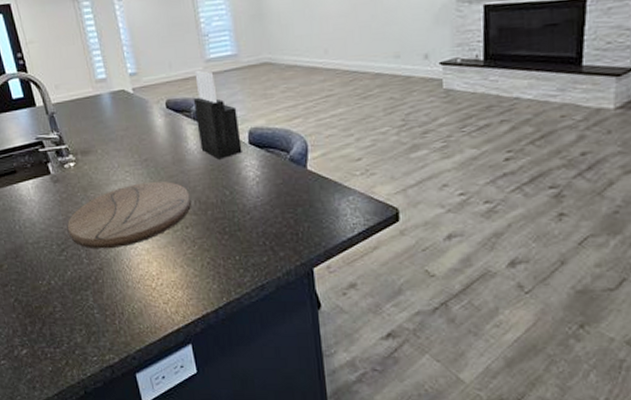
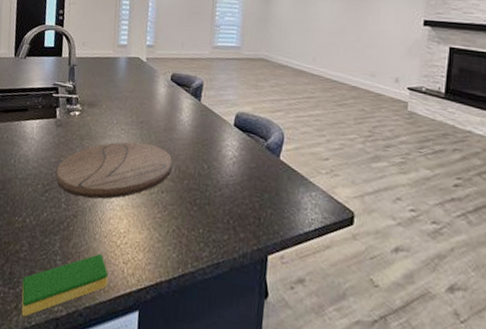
dish sponge: none [66,299,153,370] -> present [21,253,109,317]
knife block: present [193,71,242,160] -> none [191,54,230,135]

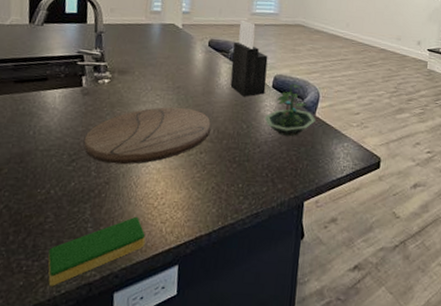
knife block: none [191,54,230,135] -> present [230,20,268,97]
terrarium: none [226,122,281,181] -> present [265,83,317,137]

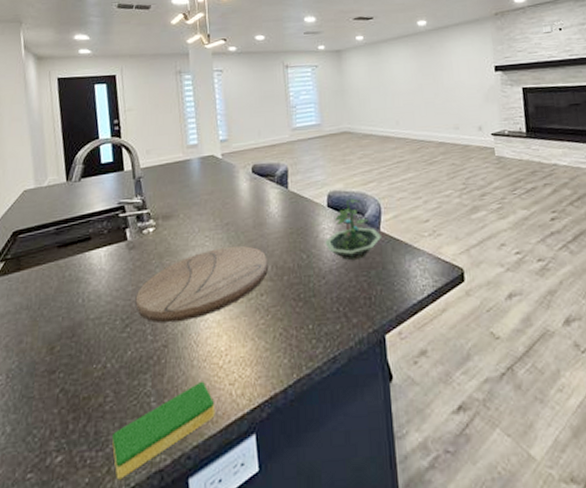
knife block: present [230,20,268,97] -> none [278,138,321,223]

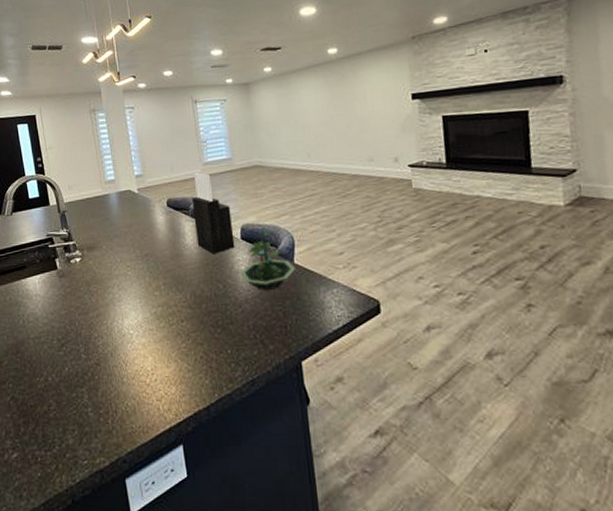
dish sponge: present [112,381,215,480] -> none [58,396,146,476]
cutting board: present [135,246,268,324] -> none [68,276,187,344]
knife block: none [278,138,321,223] -> present [191,173,235,255]

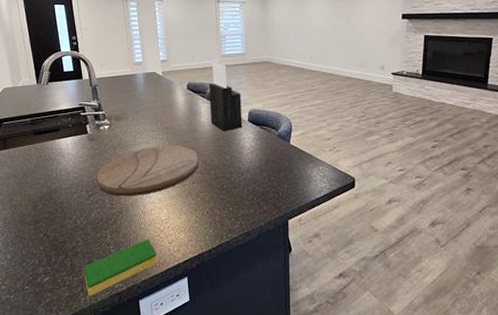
dish sponge: none [58,396,146,476] -> present [84,238,158,296]
cutting board: none [68,276,187,344] -> present [96,146,198,197]
terrarium: present [240,231,297,291] -> none [245,116,292,164]

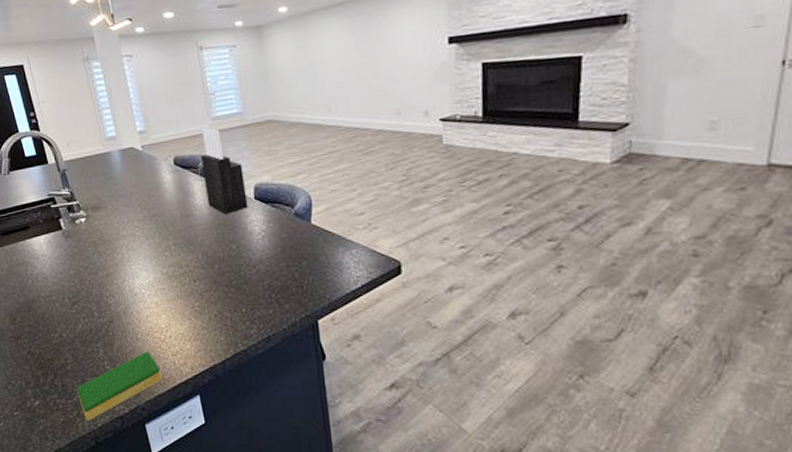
cutting board: present [96,146,198,197] -> none [78,236,199,303]

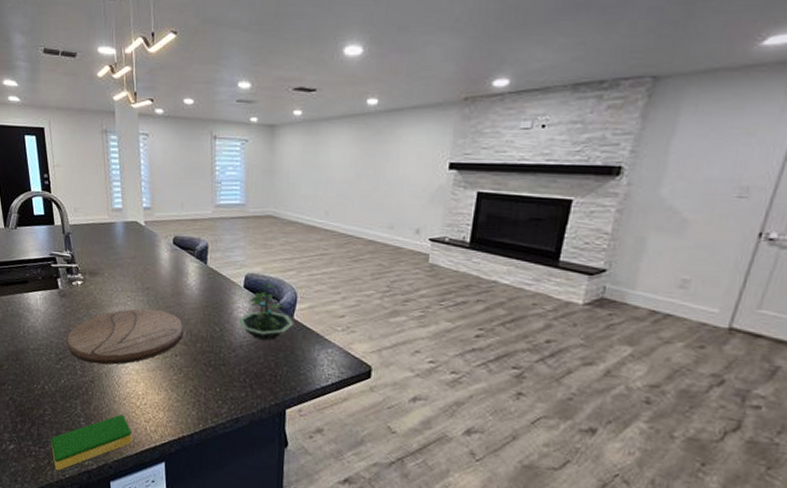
cutting board: none [78,236,199,303] -> present [67,309,183,365]
knife block: present [200,128,248,215] -> none [198,214,237,298]
terrarium: none [254,190,314,252] -> present [238,283,295,341]

